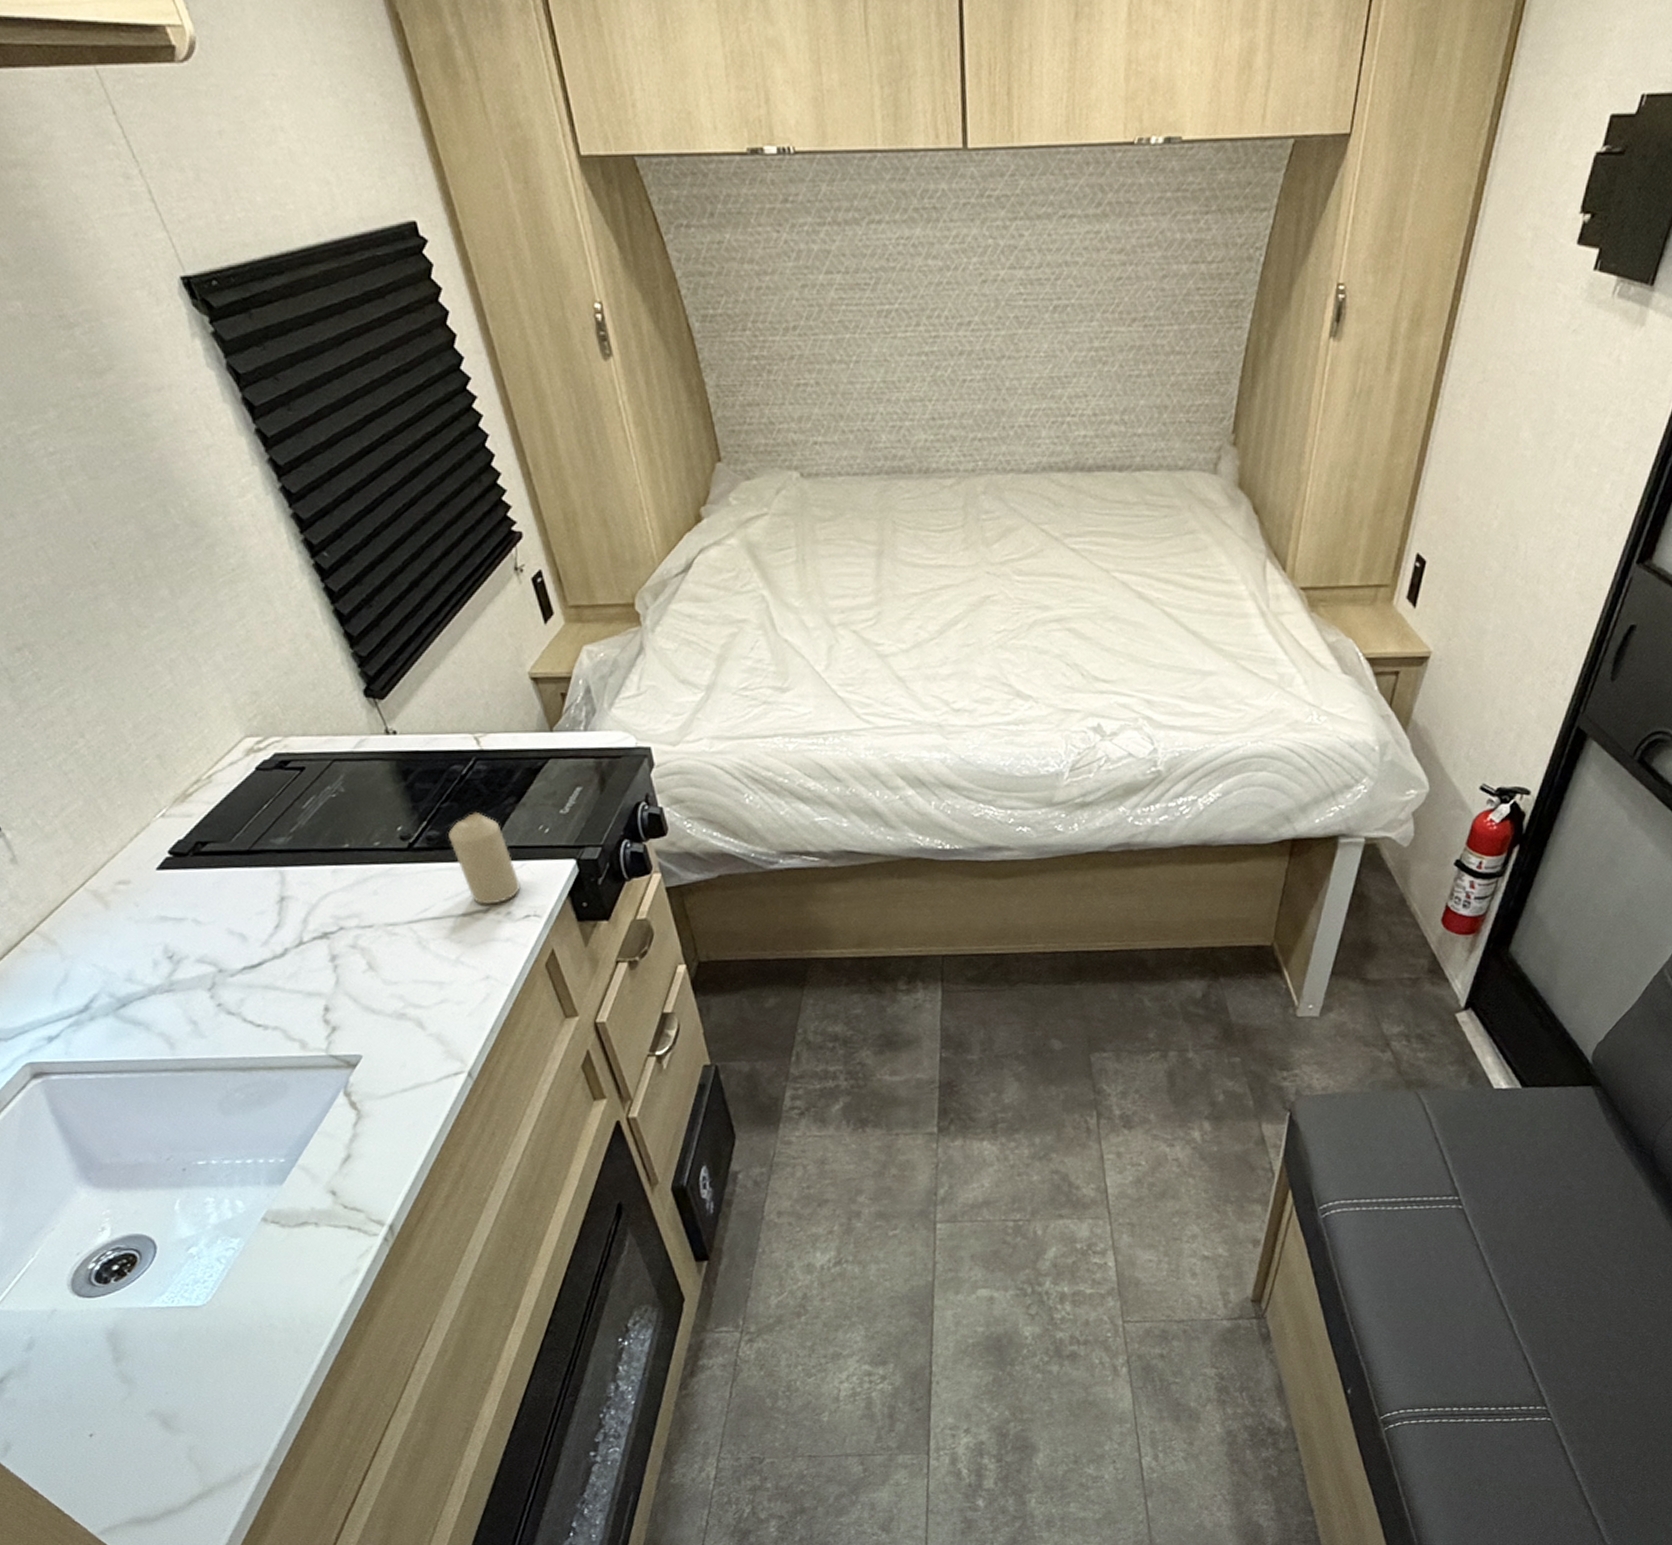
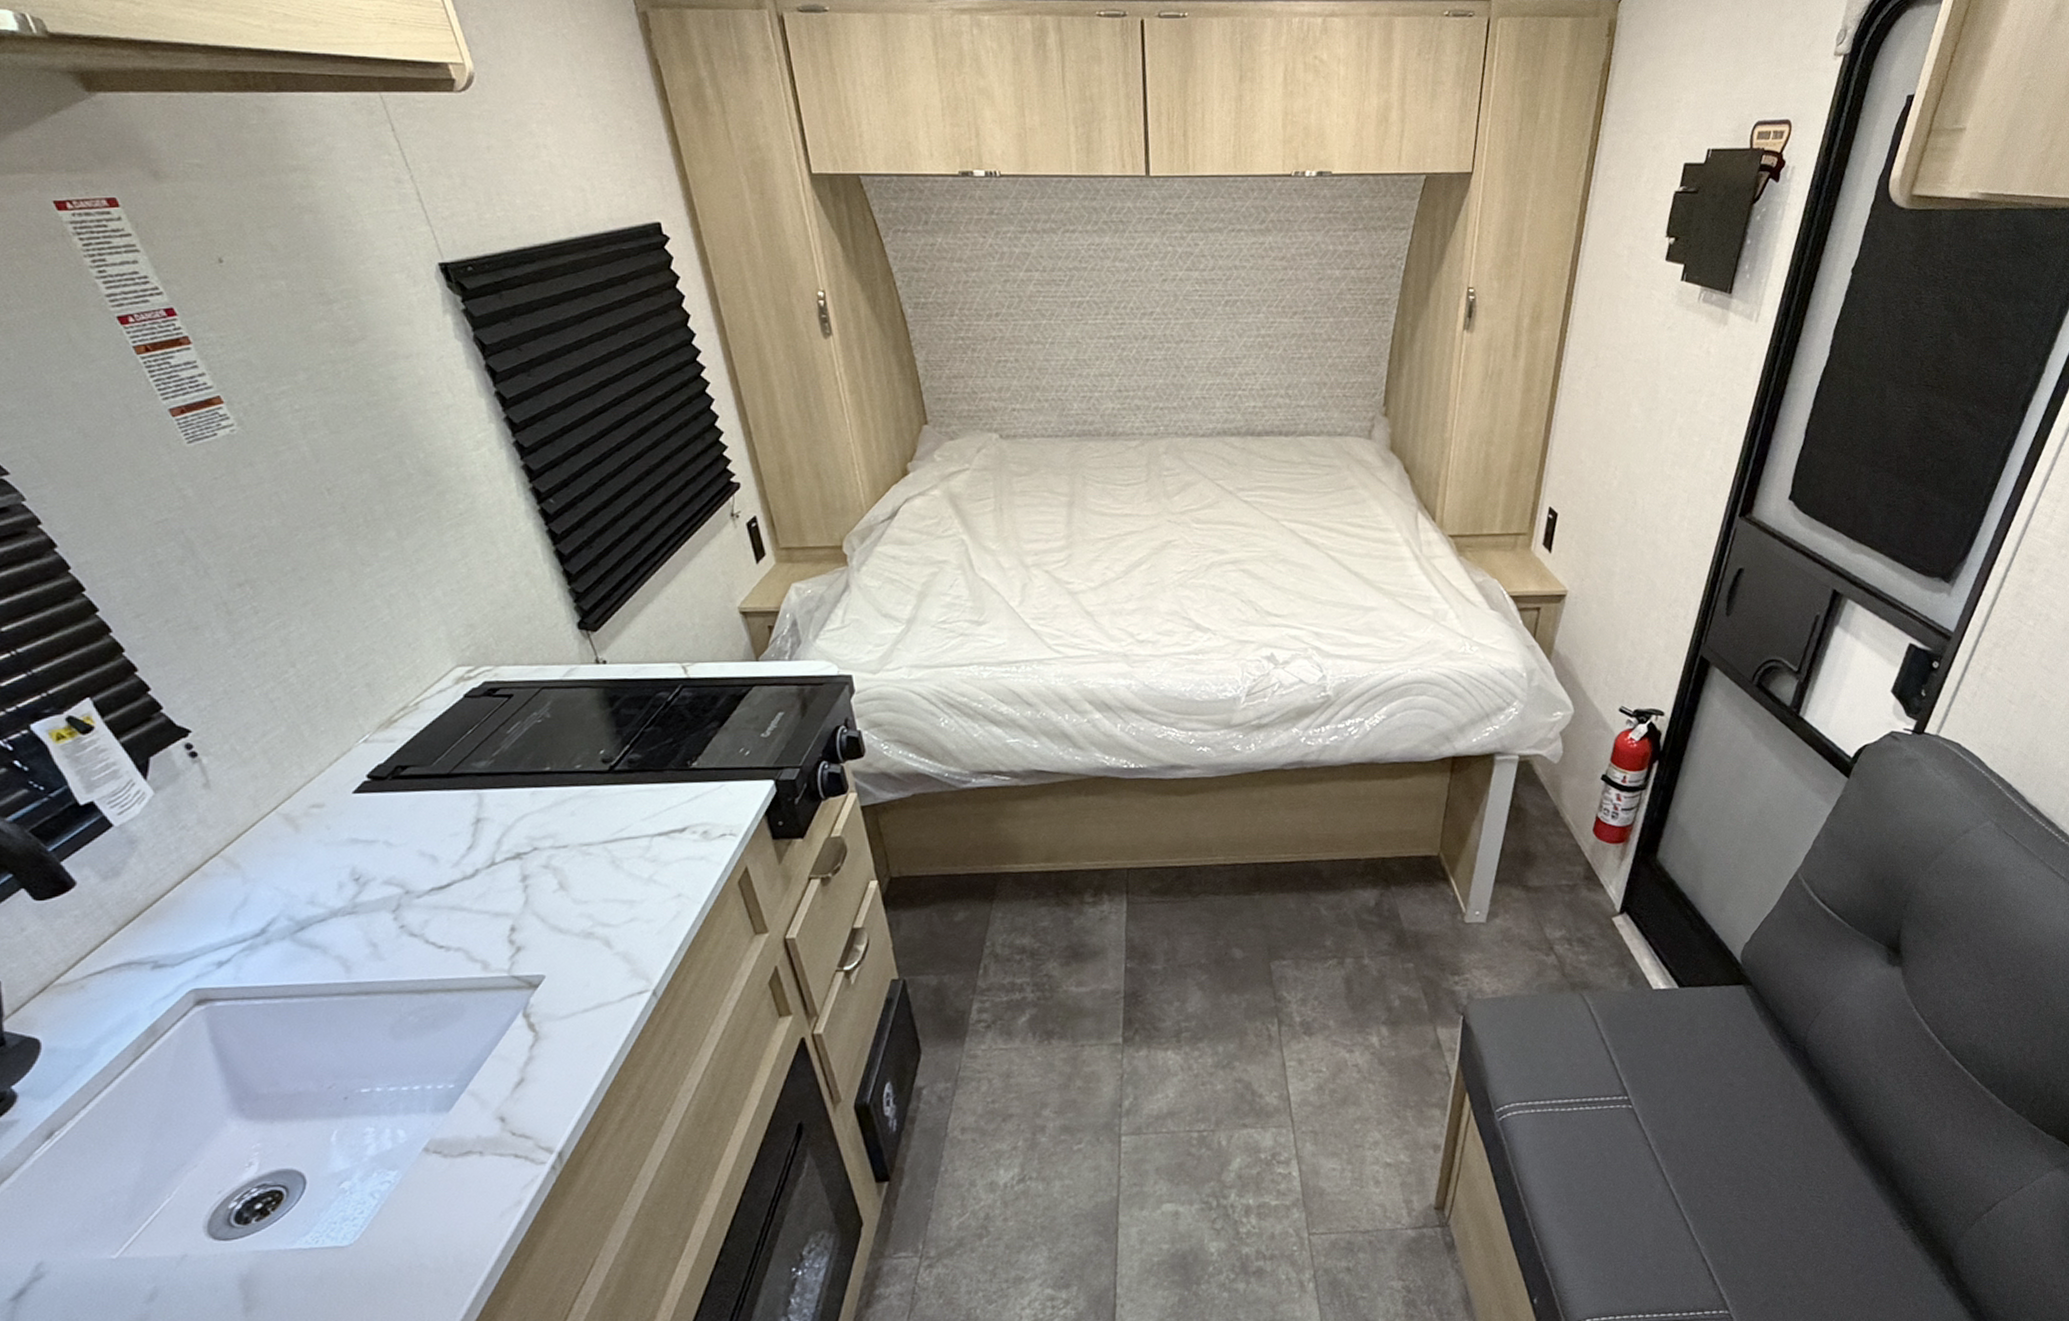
candle: present [448,811,521,905] -> none [650,735,718,824]

